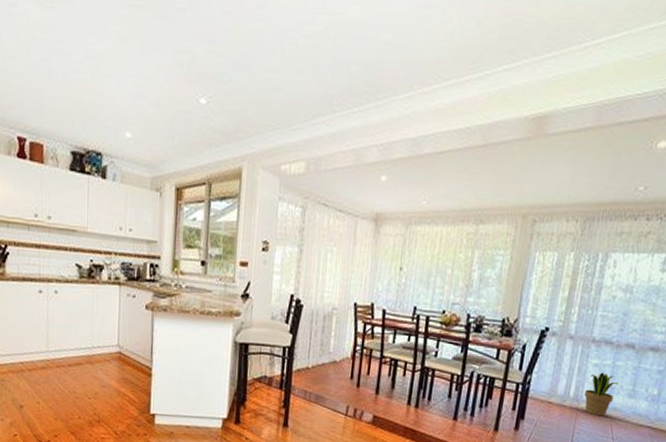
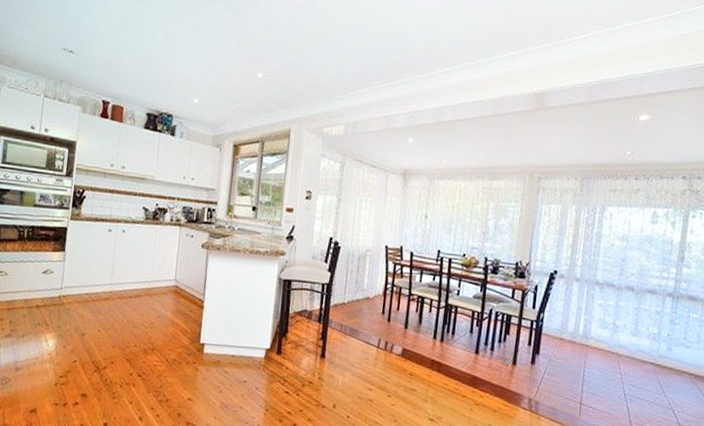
potted plant: present [584,372,620,417] -> none [592,312,623,353]

